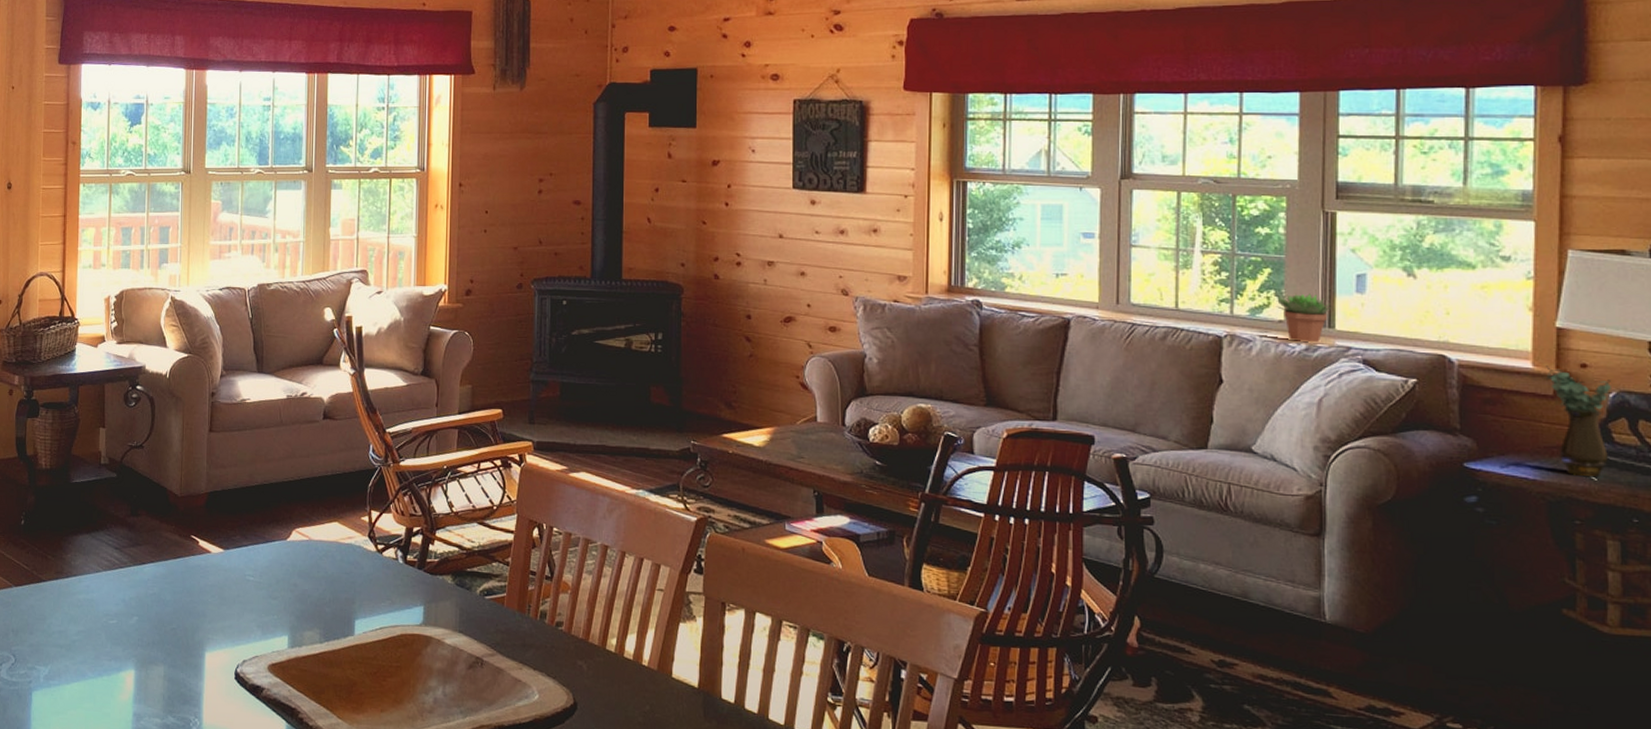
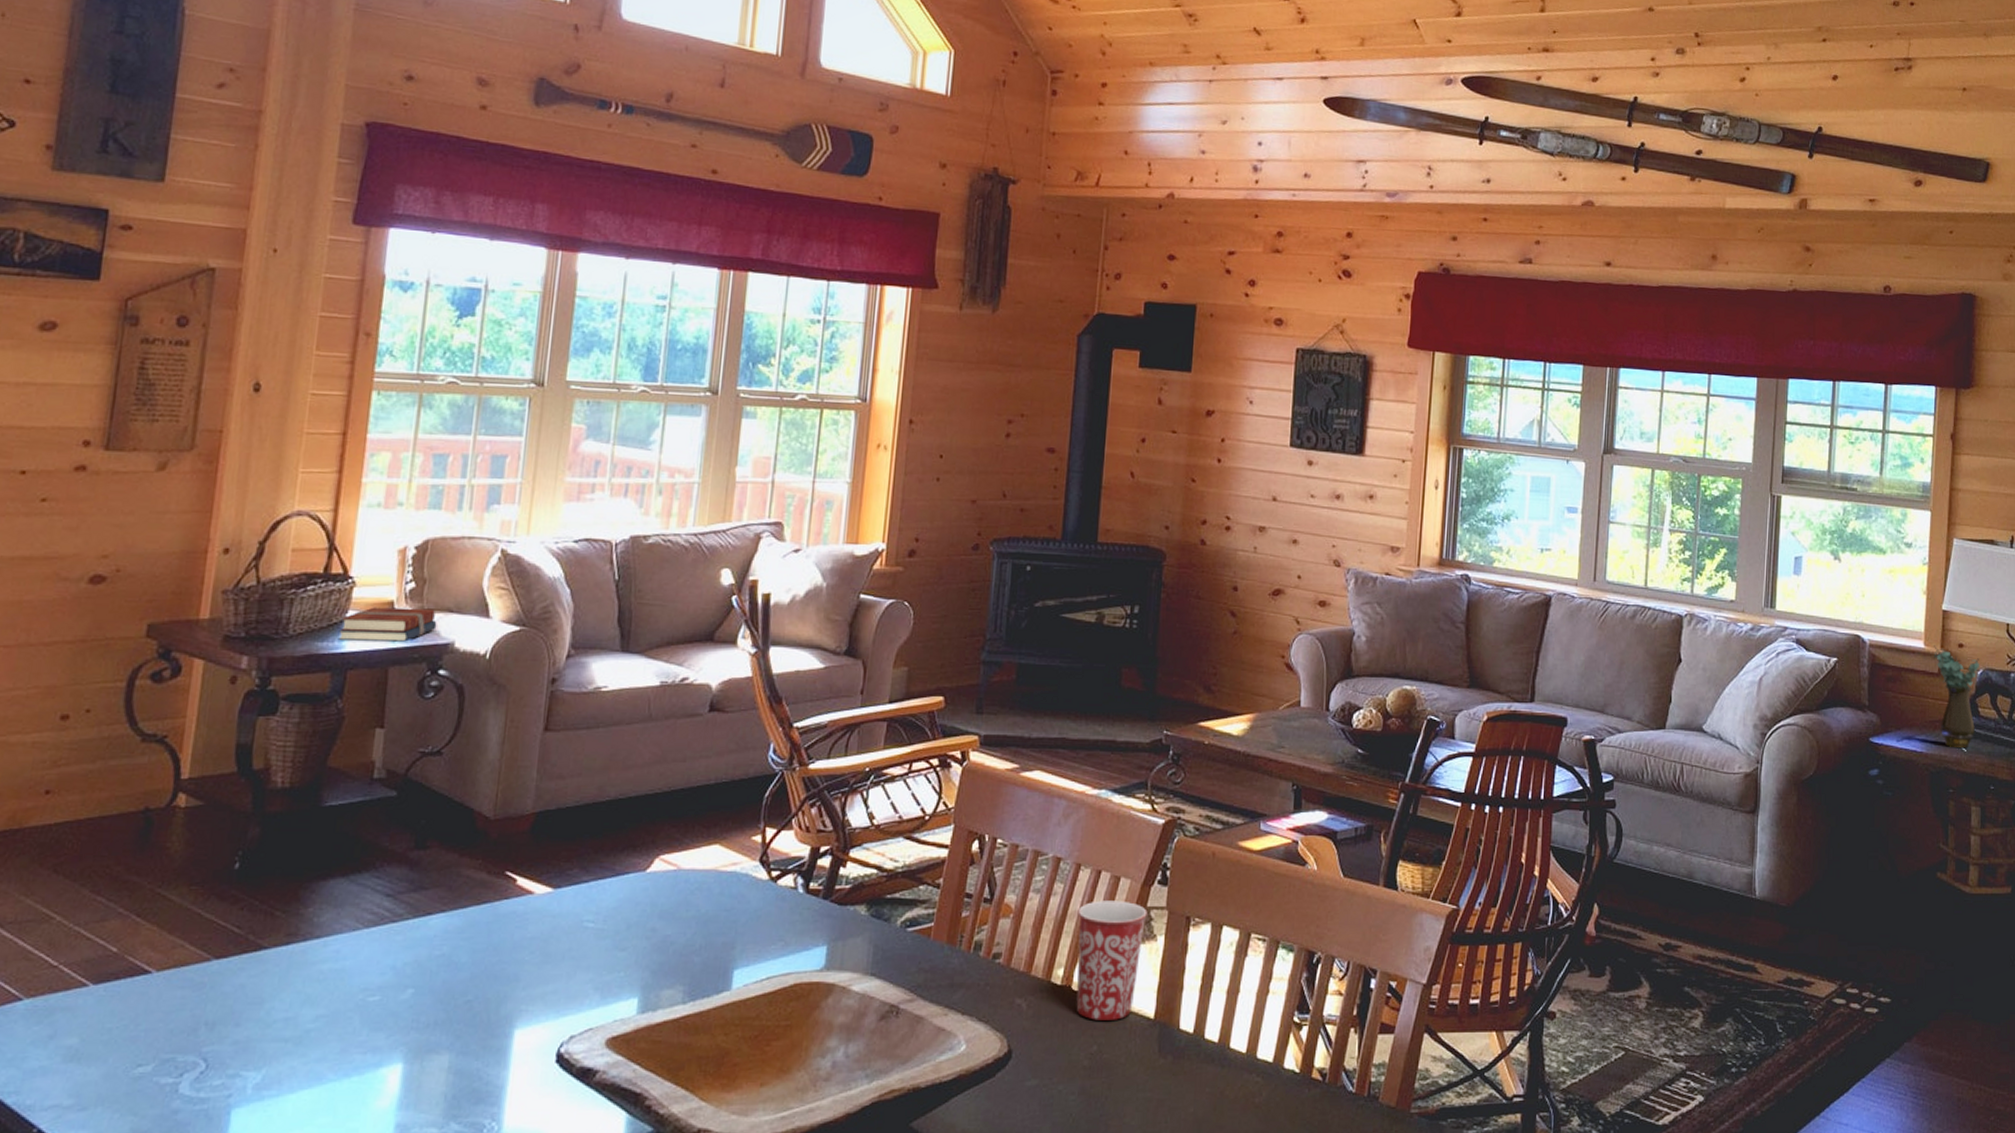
books: none [72,340,133,365] -> present [338,607,437,642]
mug: none [625,583,686,686] -> present [1076,900,1147,1020]
succulent plant: present [1276,293,1332,343] -> none [1729,574,1774,623]

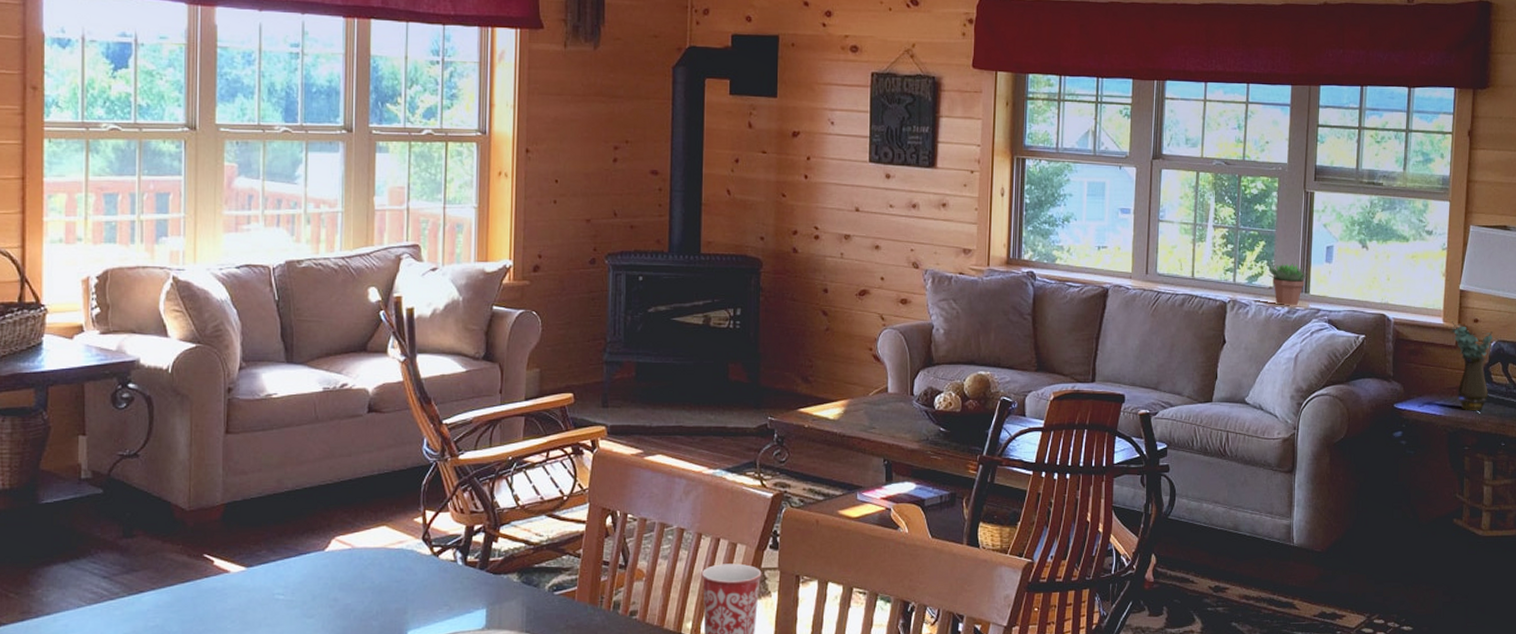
books: present [338,607,437,642] -> none [37,330,123,360]
succulent plant: none [1729,574,1774,623] -> present [1267,263,1308,306]

